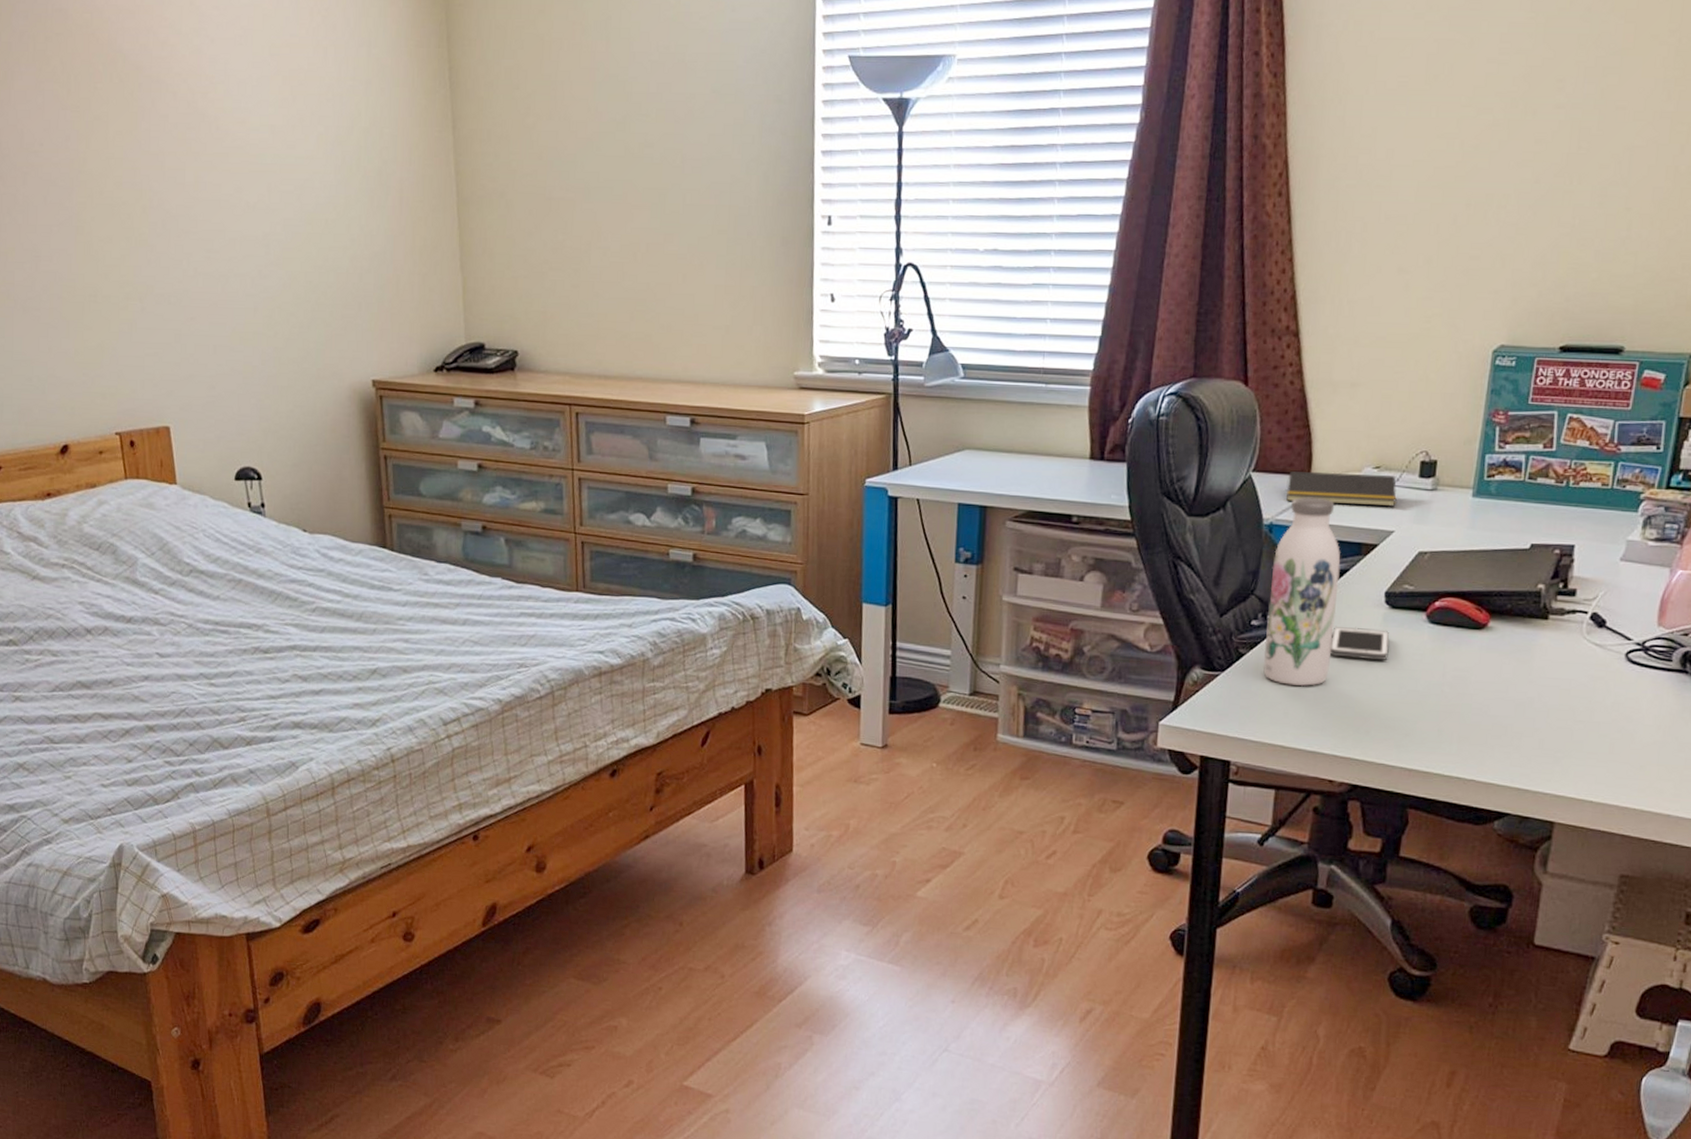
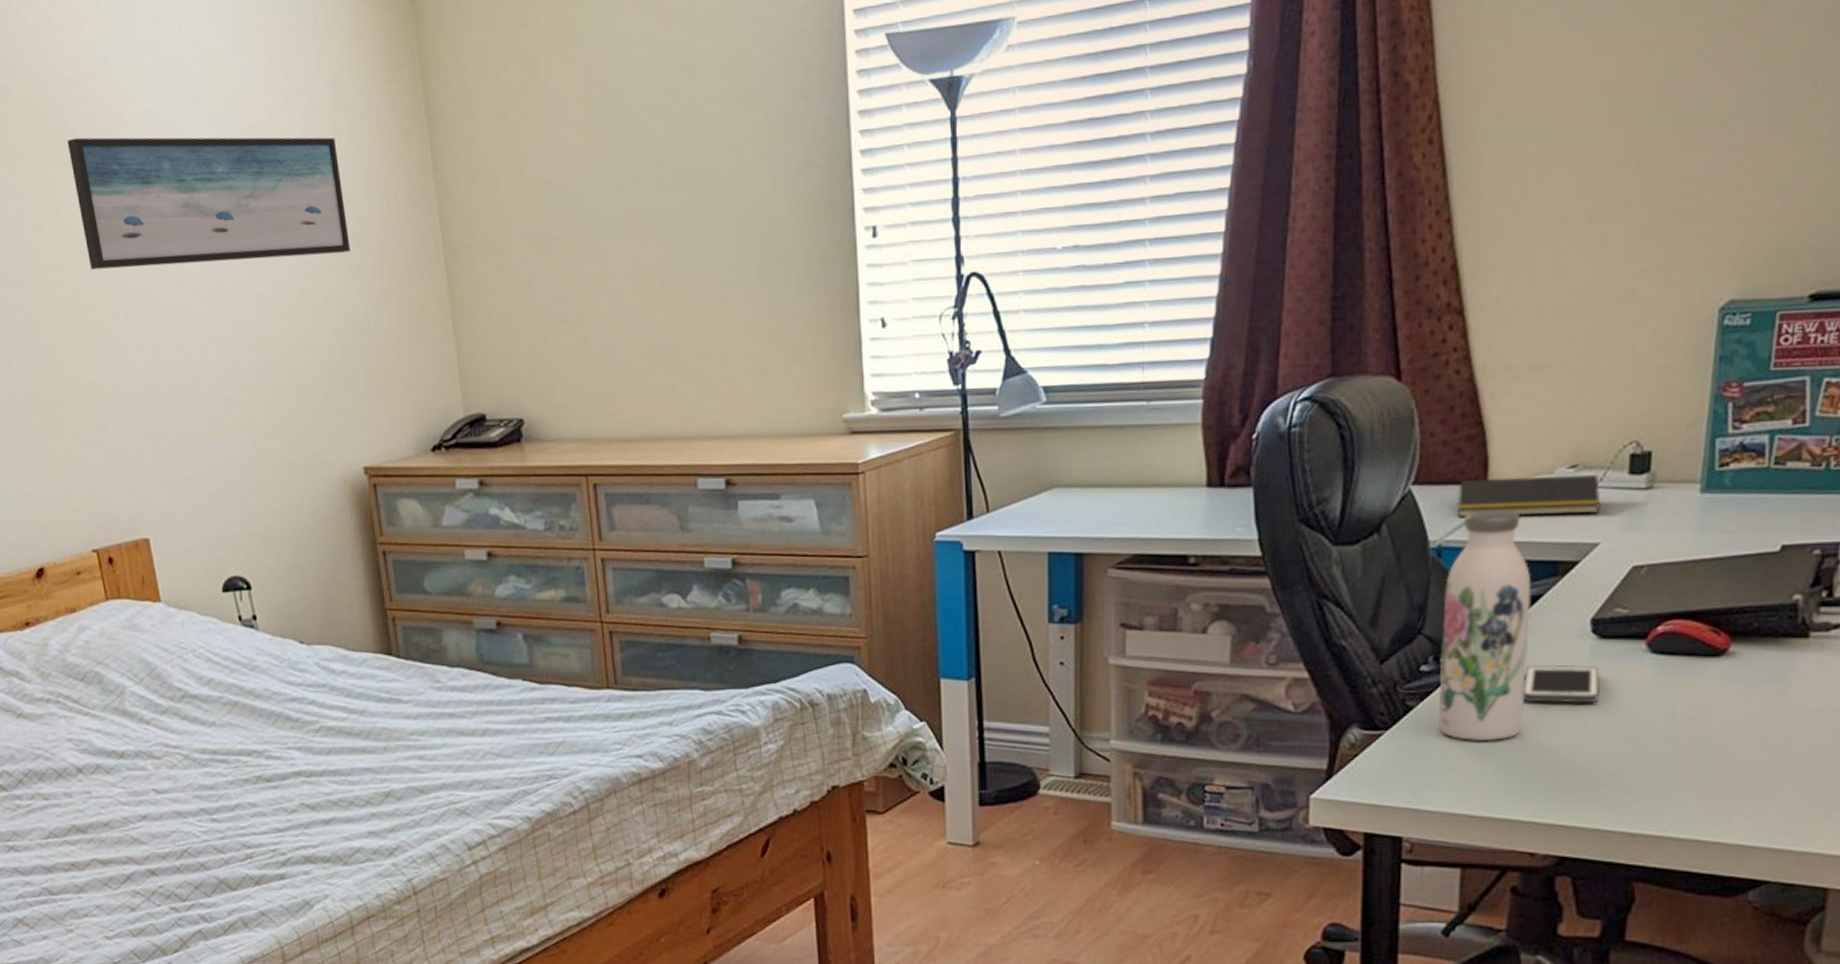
wall art: none [119,63,374,190] -> present [67,137,351,270]

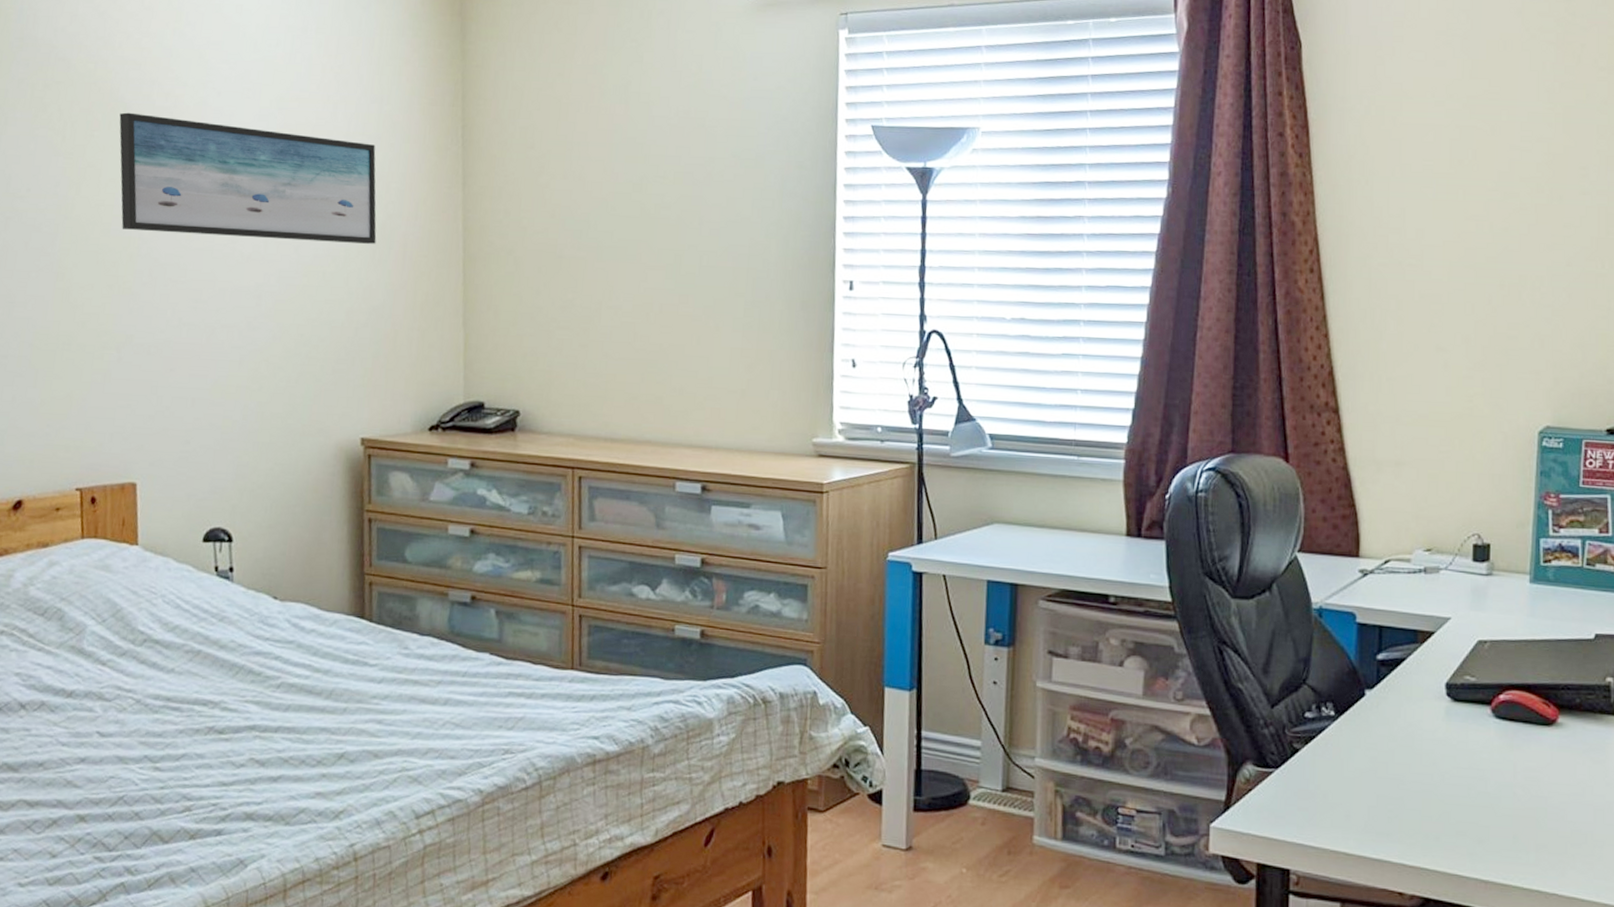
water bottle: present [1437,509,1532,742] -> none [1319,580,1396,787]
notepad: present [1456,475,1601,518] -> none [1334,553,1451,592]
cell phone: present [1522,664,1600,704] -> none [1390,721,1454,758]

